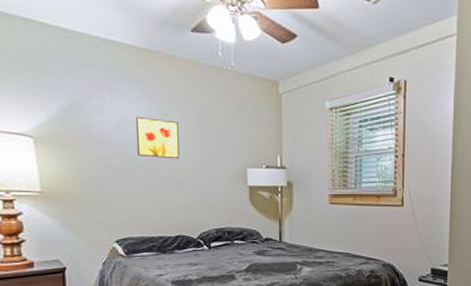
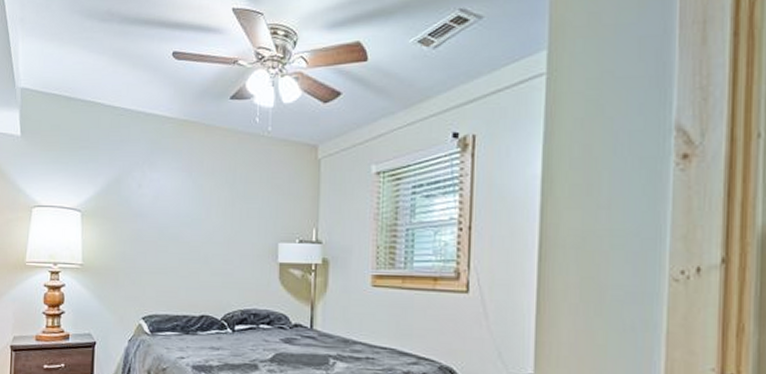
wall art: present [136,116,180,160] -> none [169,188,211,233]

